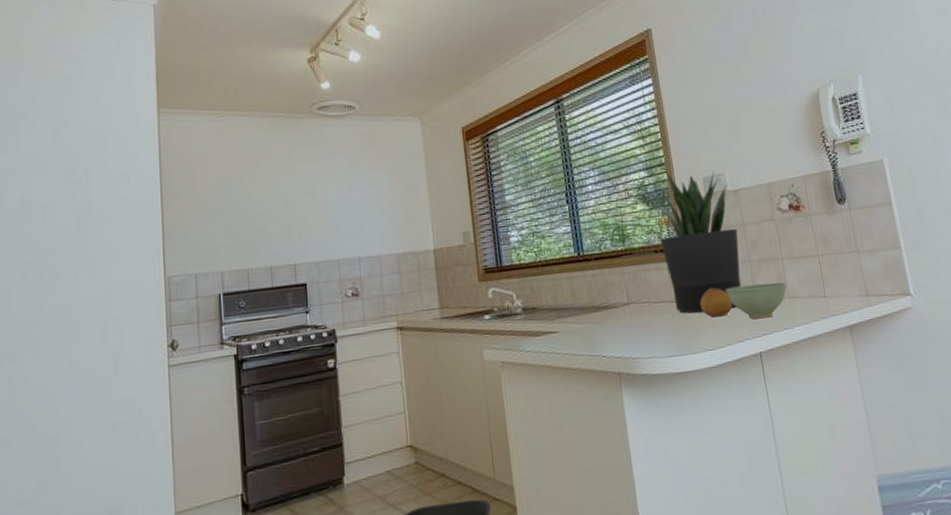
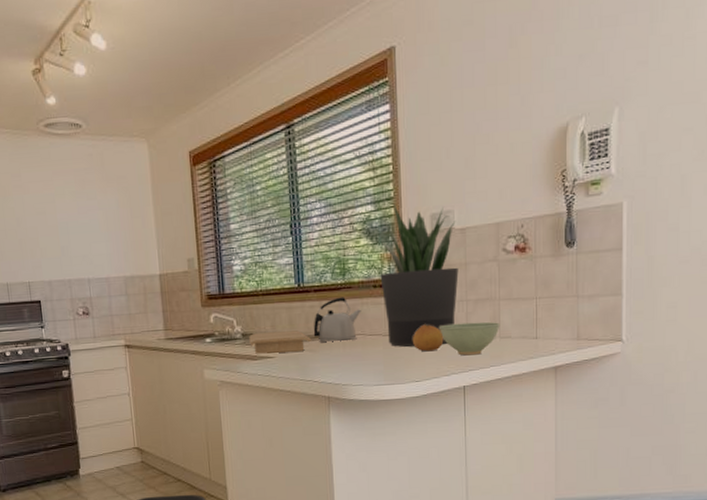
cutting board: none [530,301,597,330] -> present [249,330,312,354]
kettle: none [597,264,645,314] -> present [313,297,361,343]

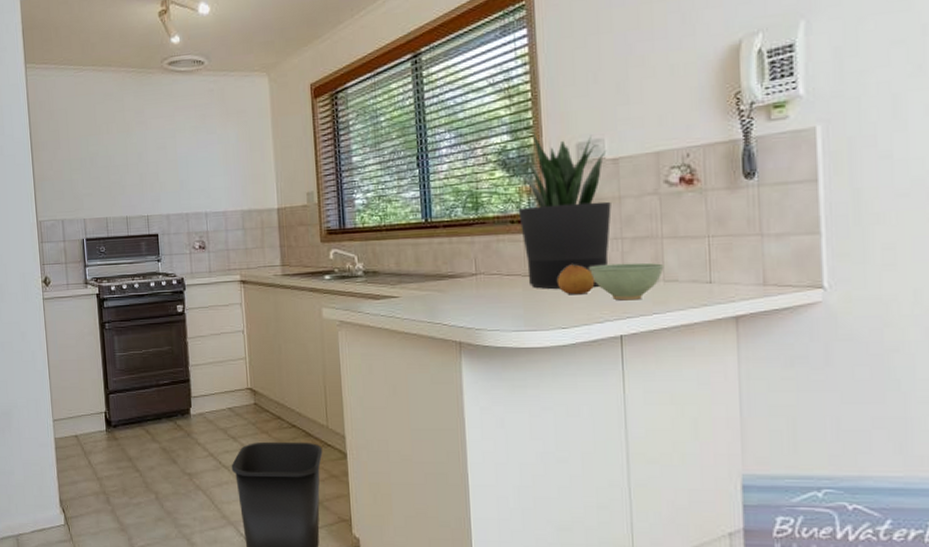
cutting board: present [249,330,312,354] -> none [371,269,441,293]
kettle: present [313,297,361,343] -> none [442,233,497,283]

